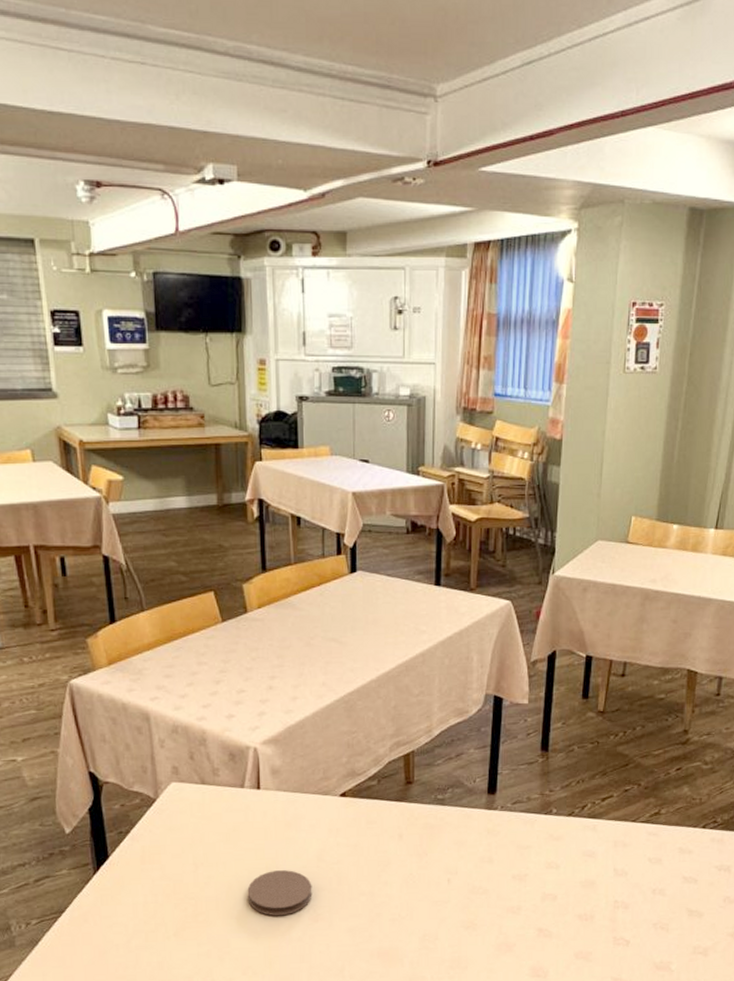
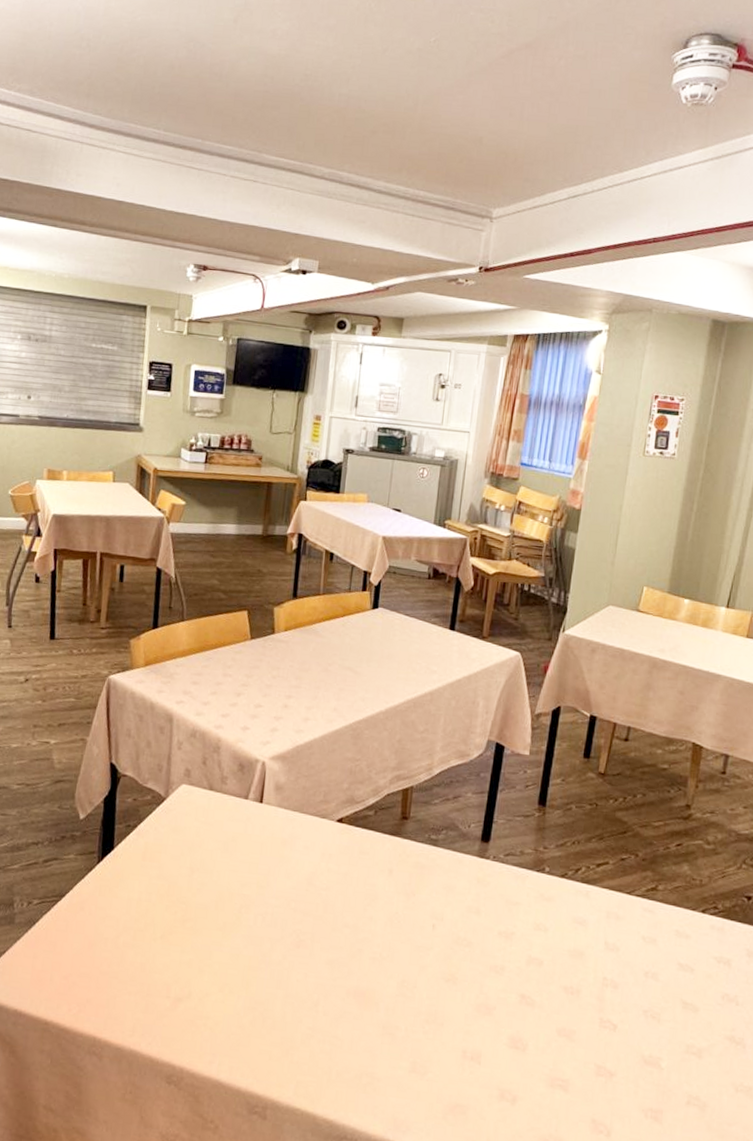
coaster: present [247,870,313,916] -> none [235,887,299,936]

